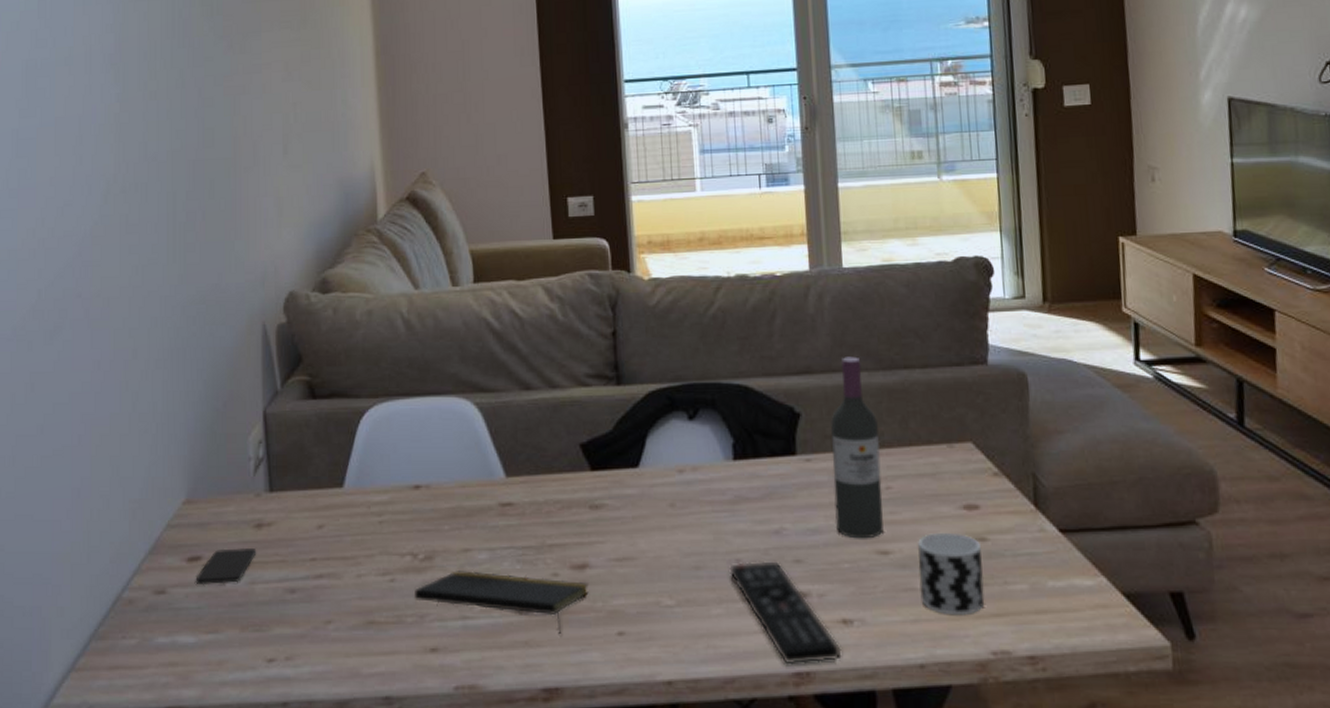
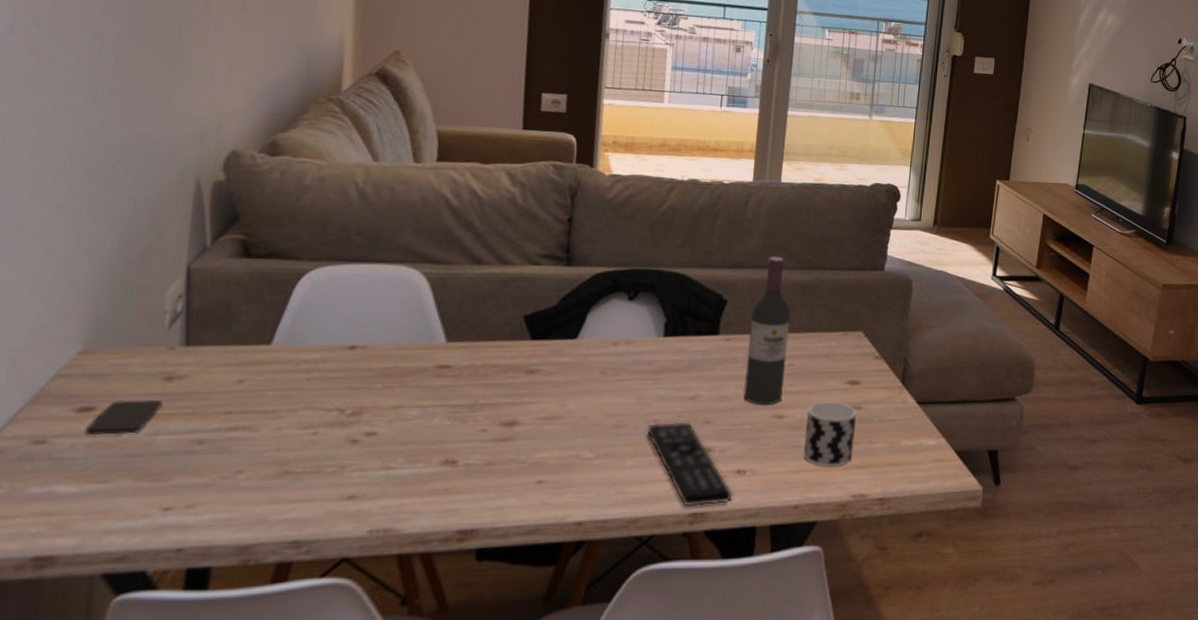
notepad: present [415,571,589,635] -> none [337,425,515,484]

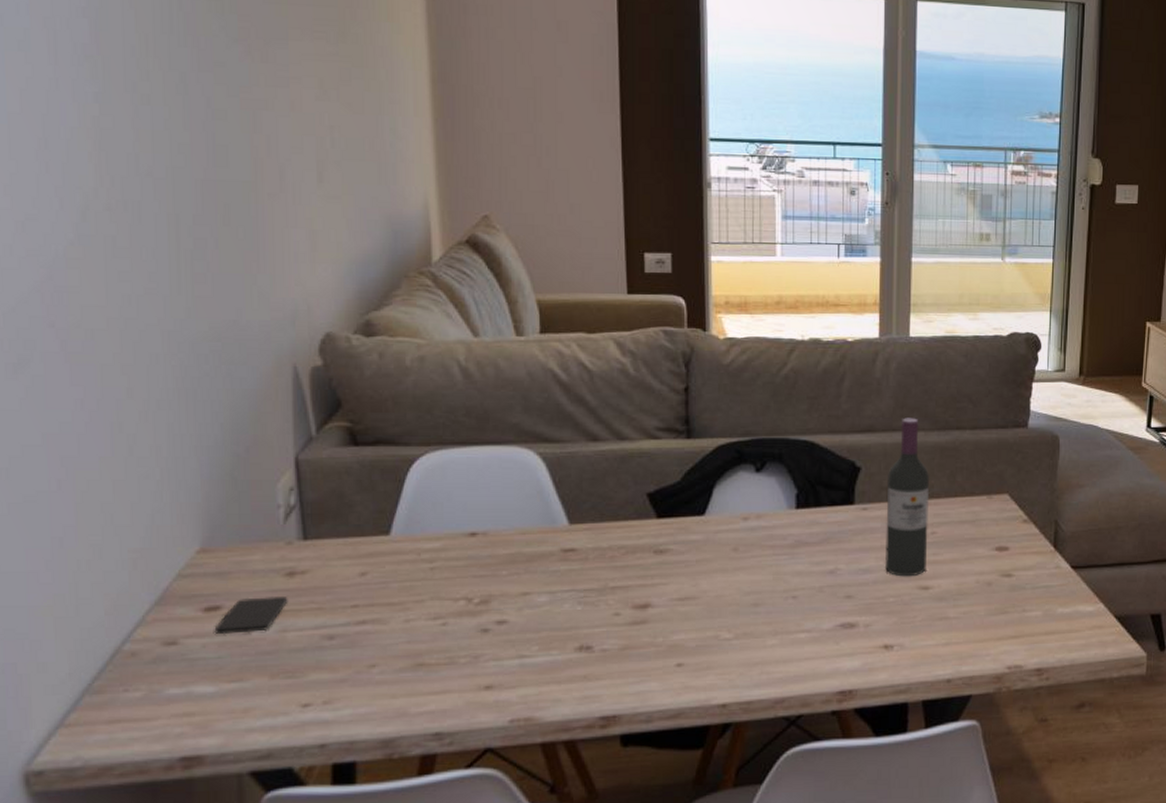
remote control: present [646,420,733,507] -> none [786,596,881,685]
cup: present [803,401,857,467] -> none [953,570,1008,639]

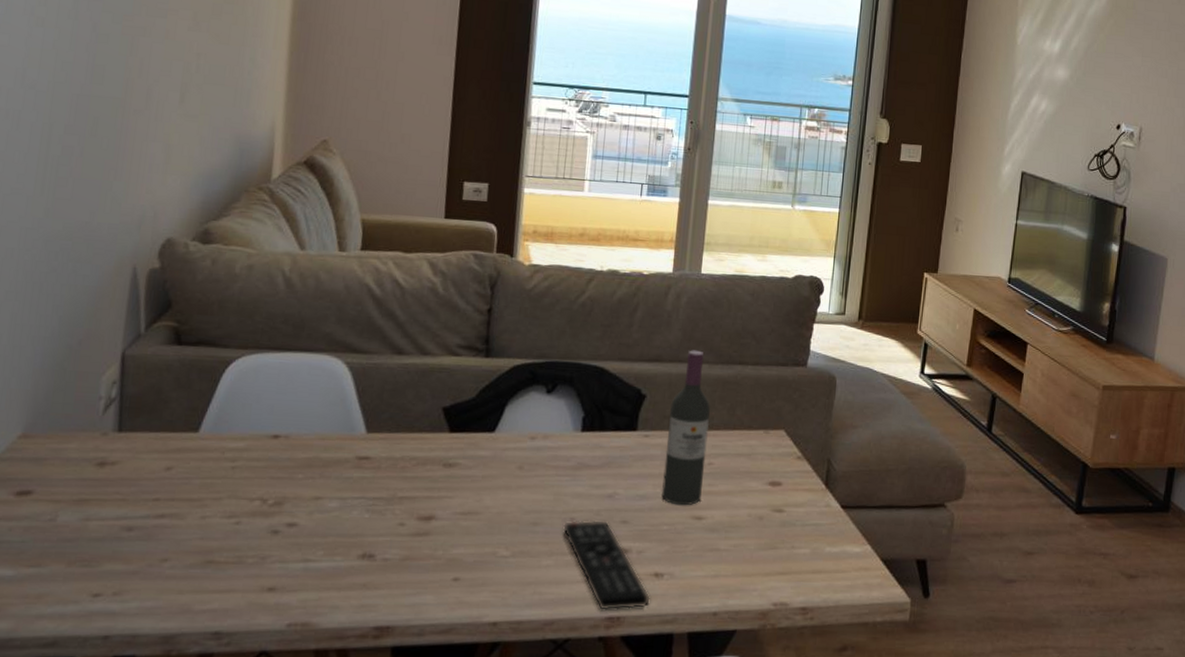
smartphone: present [214,597,288,634] -> none [22,484,96,519]
remote control: none [786,596,881,685] -> present [563,519,650,611]

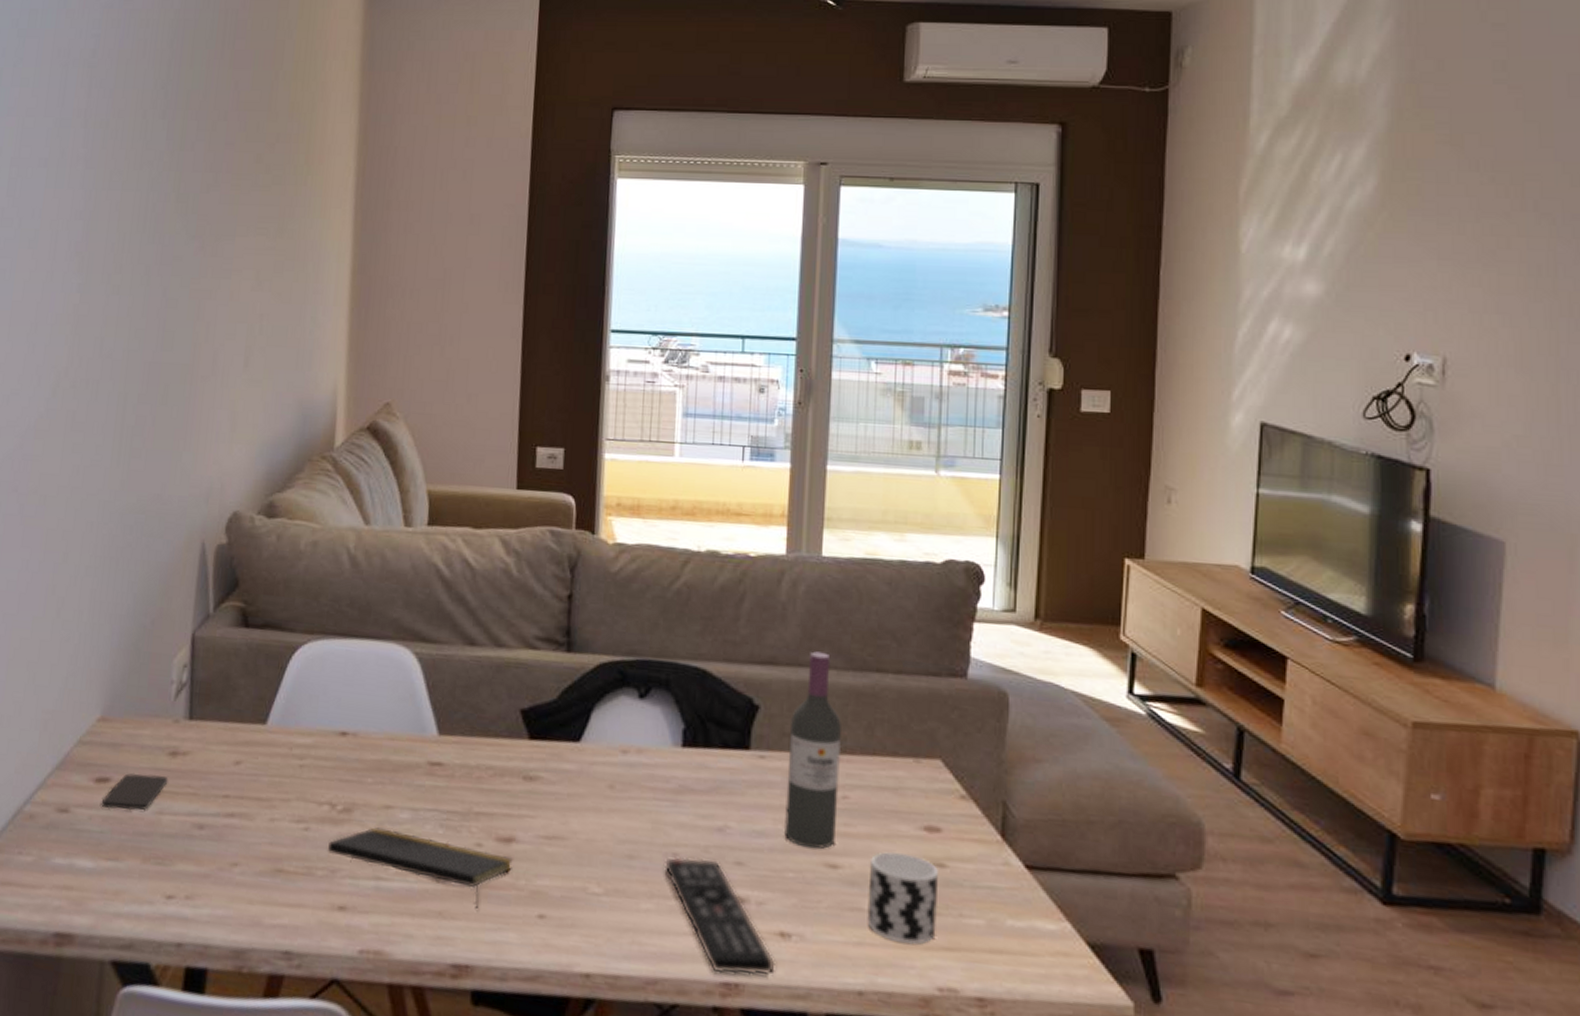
smartphone: none [22,484,96,519] -> present [101,773,168,811]
notepad: none [259,517,432,579] -> present [328,827,513,910]
cup: none [722,503,779,573] -> present [867,851,939,945]

